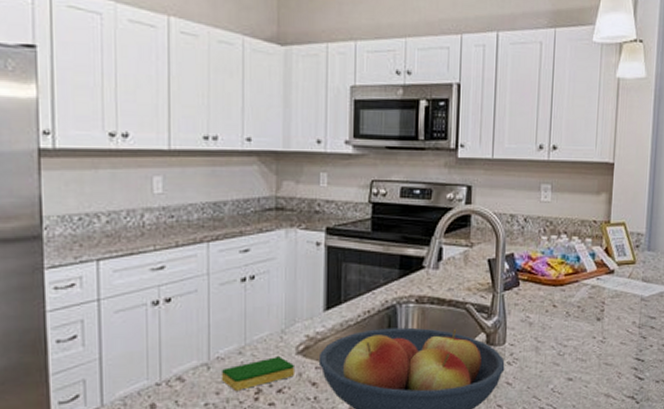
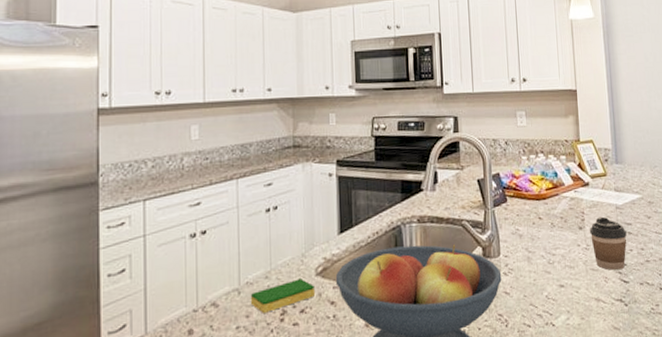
coffee cup: none [608,308,649,366] -> present [589,216,627,270]

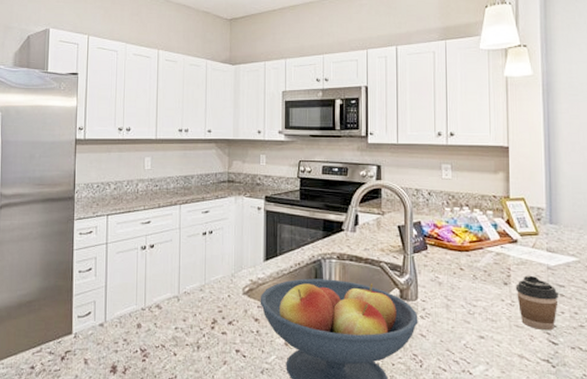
dish sponge: present [250,279,314,313] -> none [187,295,241,320]

